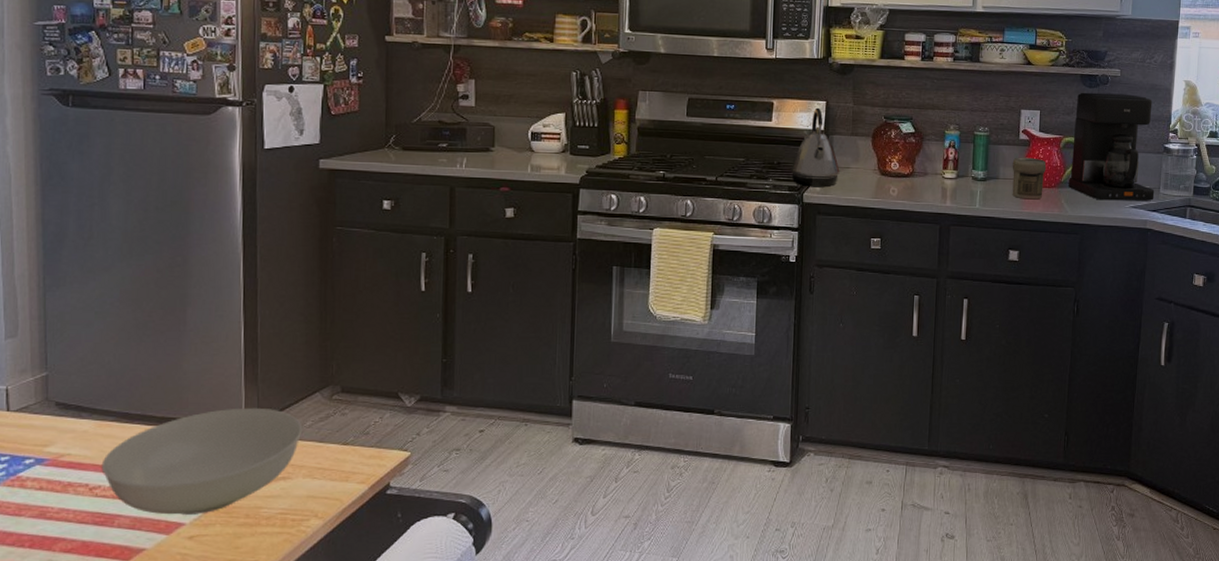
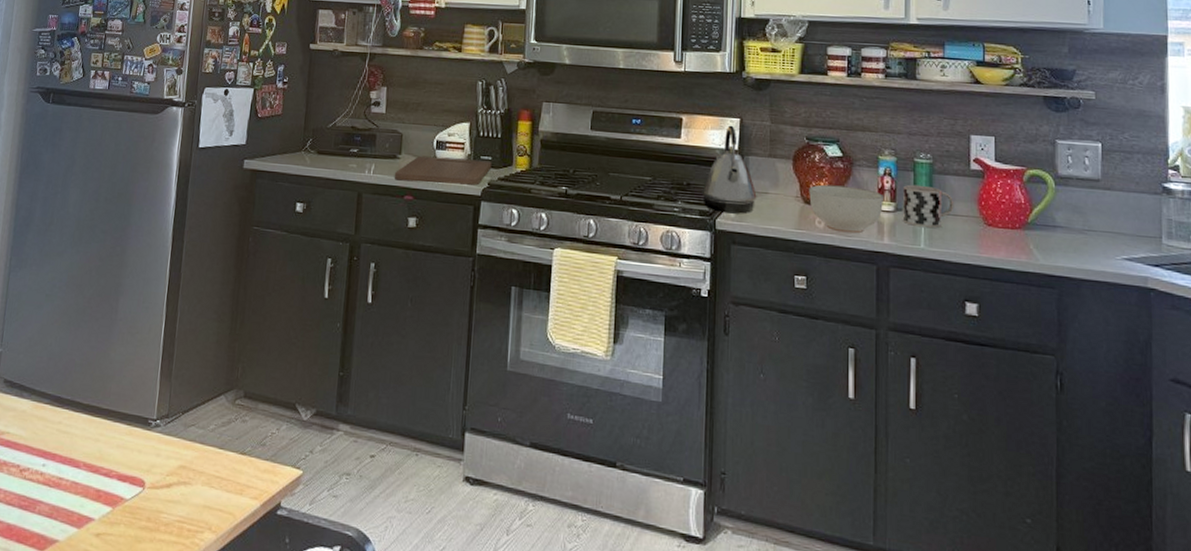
bowl: present [101,407,303,515] -> none [32,403,207,511]
cutting board: none [489,147,589,174] -> present [395,156,492,186]
bowl: none [885,158,949,199] -> present [809,184,885,234]
cup: none [962,154,1005,191] -> present [902,184,954,229]
jar: present [1012,157,1047,200] -> none [963,190,1007,243]
coffee maker: present [1068,92,1155,201] -> none [1037,117,1155,253]

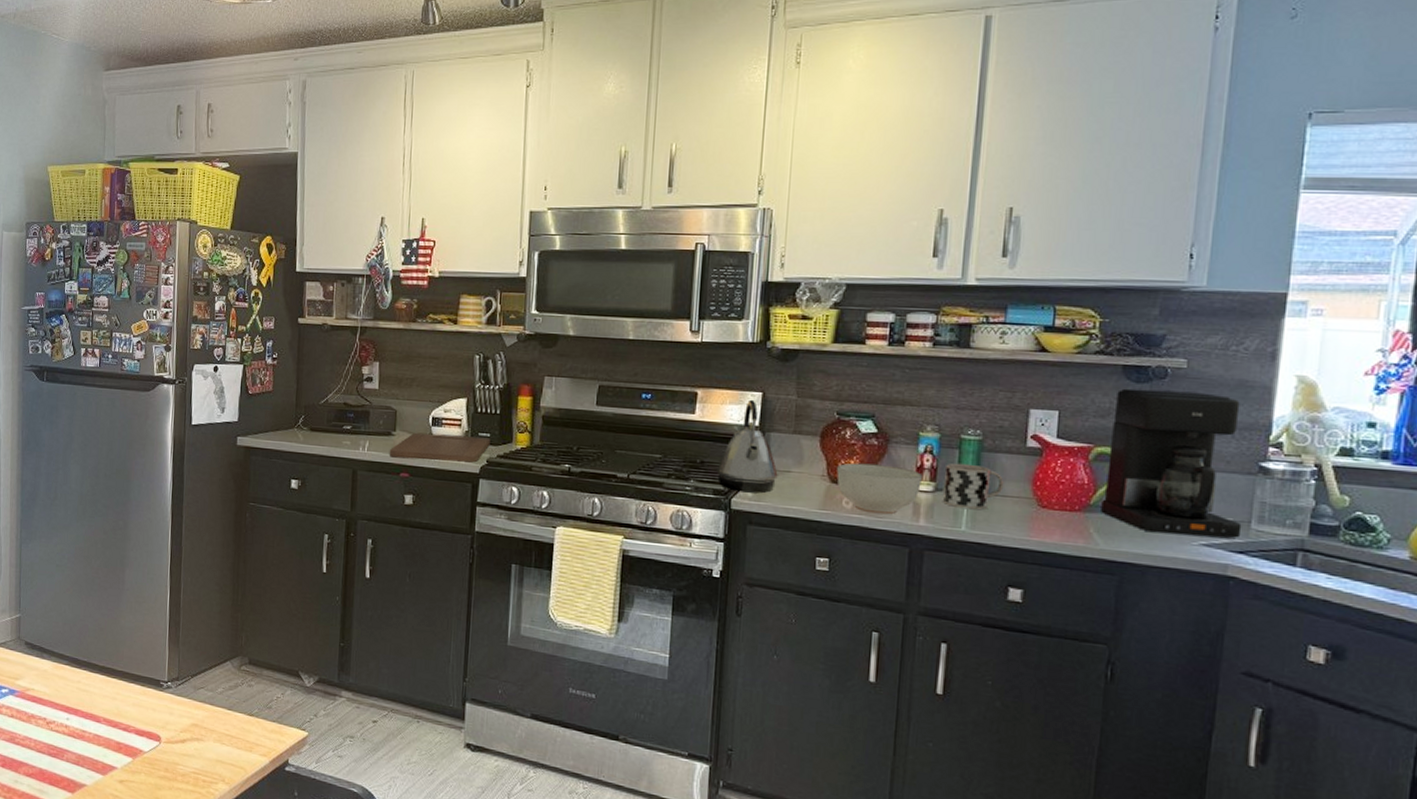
coffee maker: none [1037,117,1155,253] -> present [1101,388,1242,538]

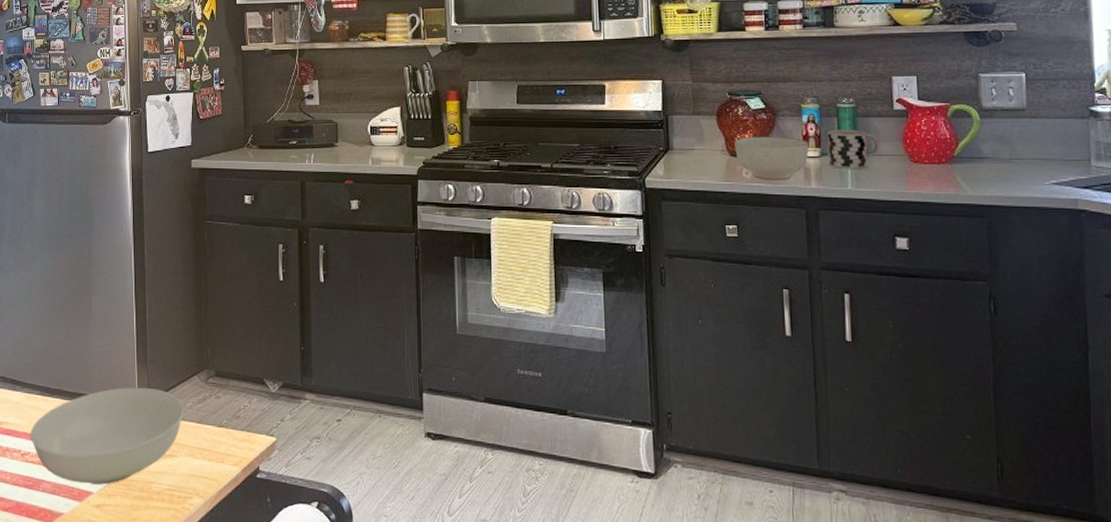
bowl: none [56,666,215,761] -> present [30,387,185,485]
cutting board: present [390,432,491,463] -> none [334,141,425,167]
kettle: present [716,399,778,494] -> none [629,87,684,171]
coffee maker: present [1101,388,1242,538] -> none [963,50,1084,177]

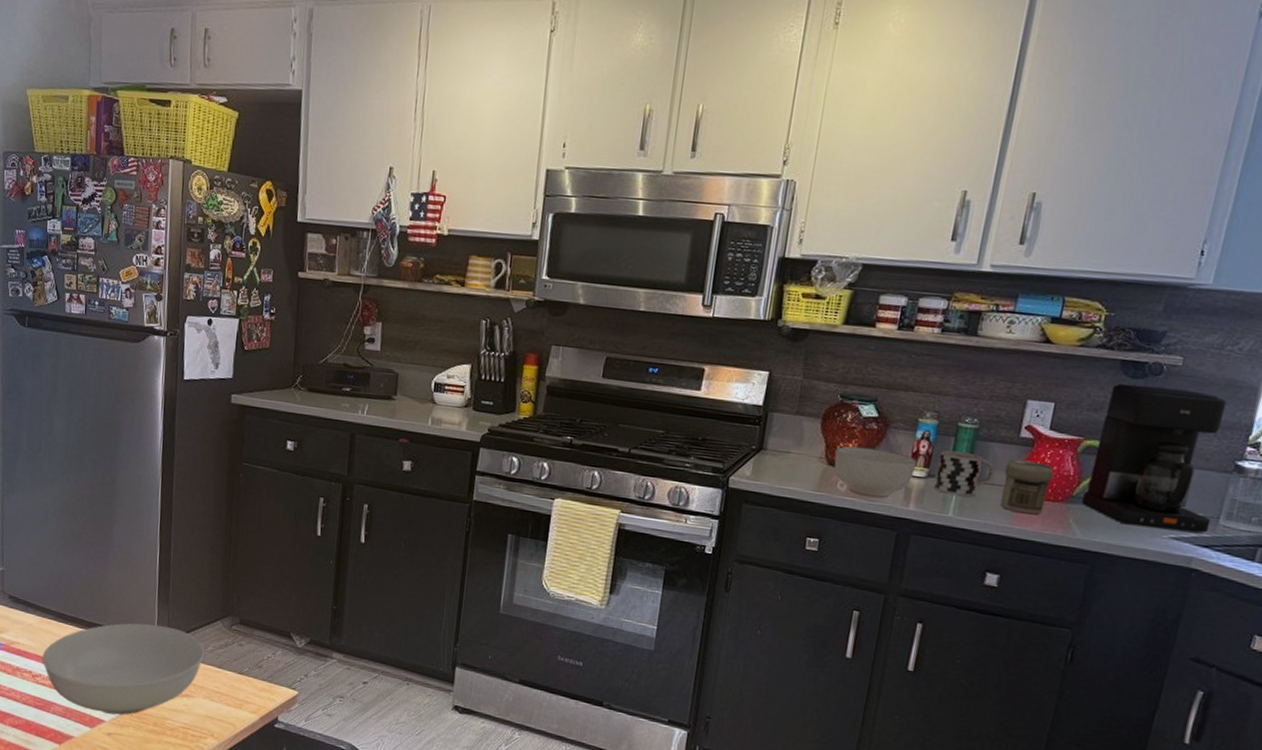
jar: none [888,130,933,178] -> present [999,459,1054,515]
coffee maker: none [963,50,1084,177] -> present [1082,383,1227,533]

